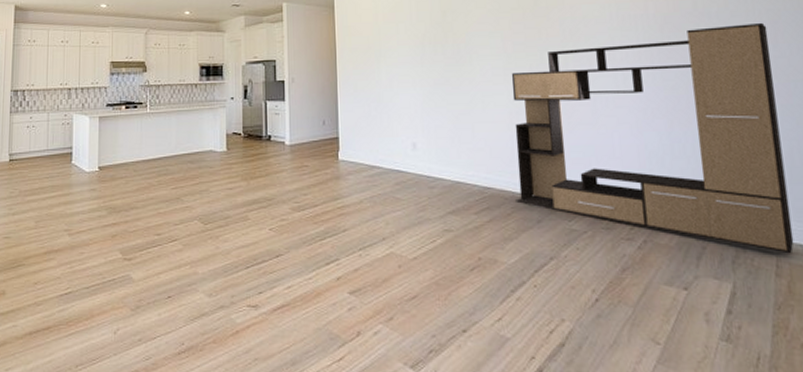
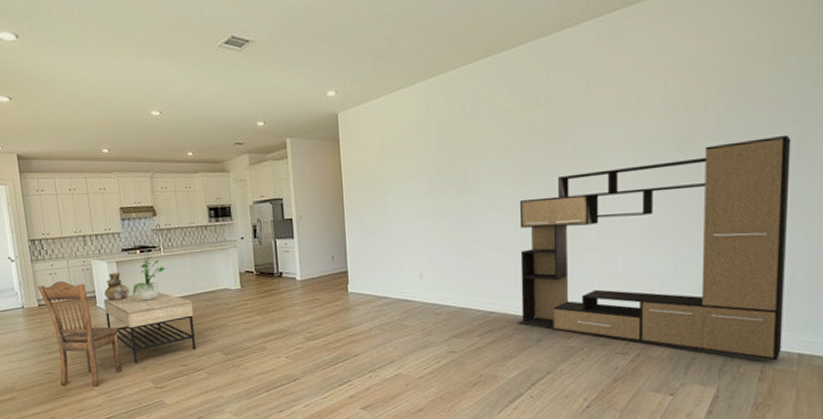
dining chair: none [11,134,91,255] -> present [37,281,122,386]
coffee table: none [79,151,174,230] -> present [103,292,196,364]
vessel: none [82,129,110,159] -> present [104,273,131,302]
potted plant: none [111,106,150,160] -> present [132,249,166,301]

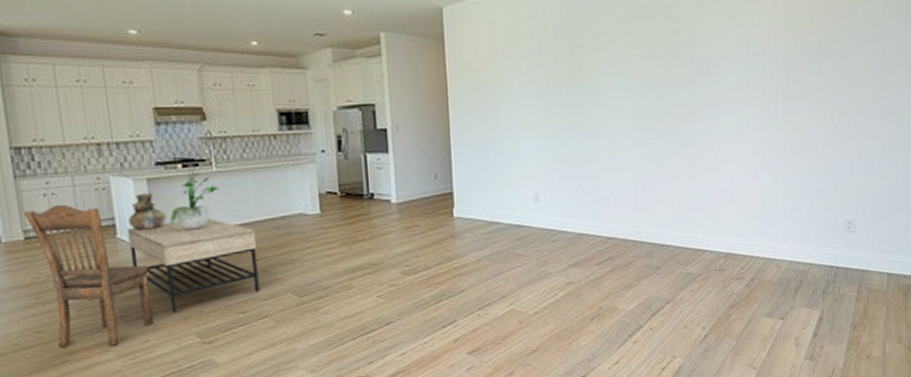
media console: present [516,134,791,361] -> none [636,62,881,281]

